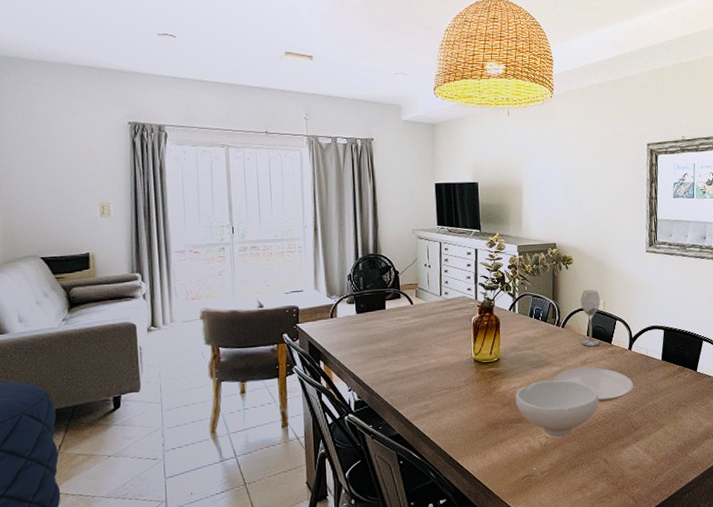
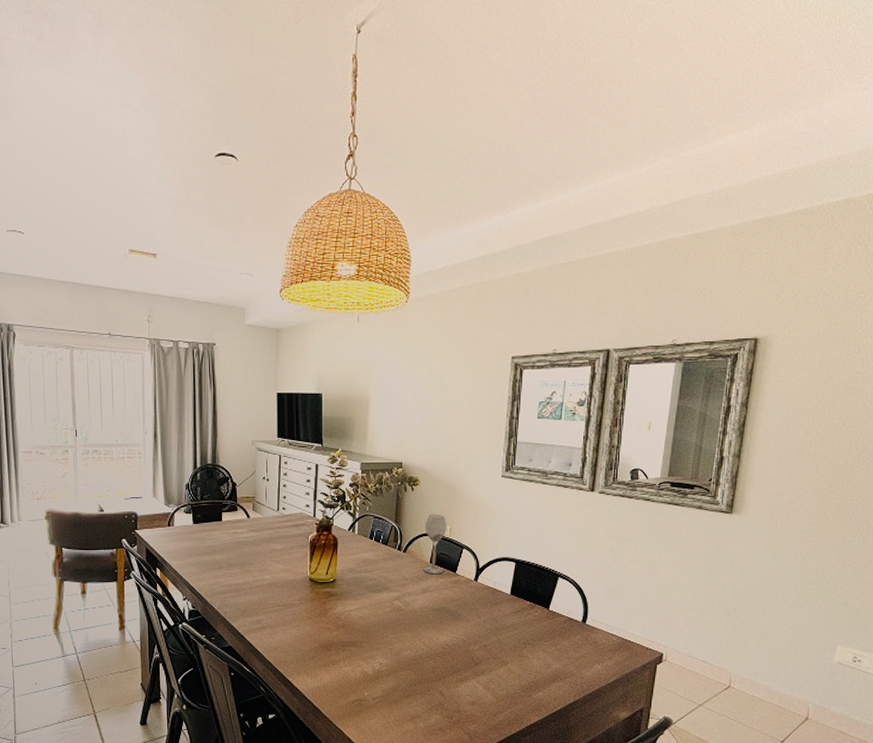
bowl: present [515,379,599,436] -> none [350,606,439,663]
plate: present [553,367,633,402] -> none [391,596,477,632]

